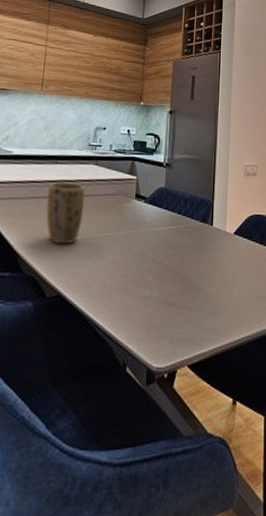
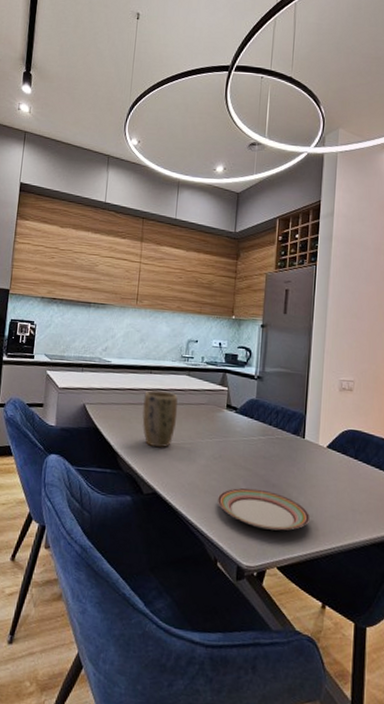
plate: none [127,282,219,325] -> present [218,487,310,531]

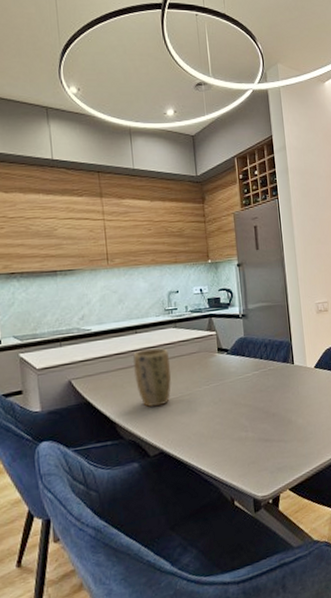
plate: present [218,487,310,531] -> none [225,421,310,459]

